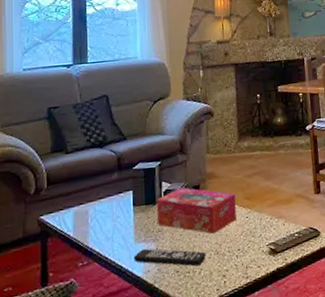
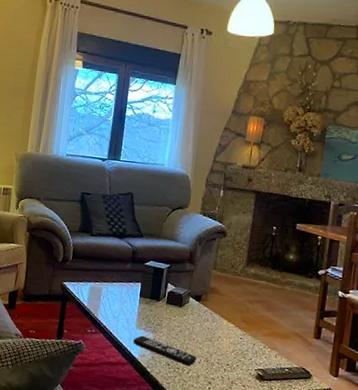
tissue box: present [157,187,237,234] -> none [158,293,234,344]

